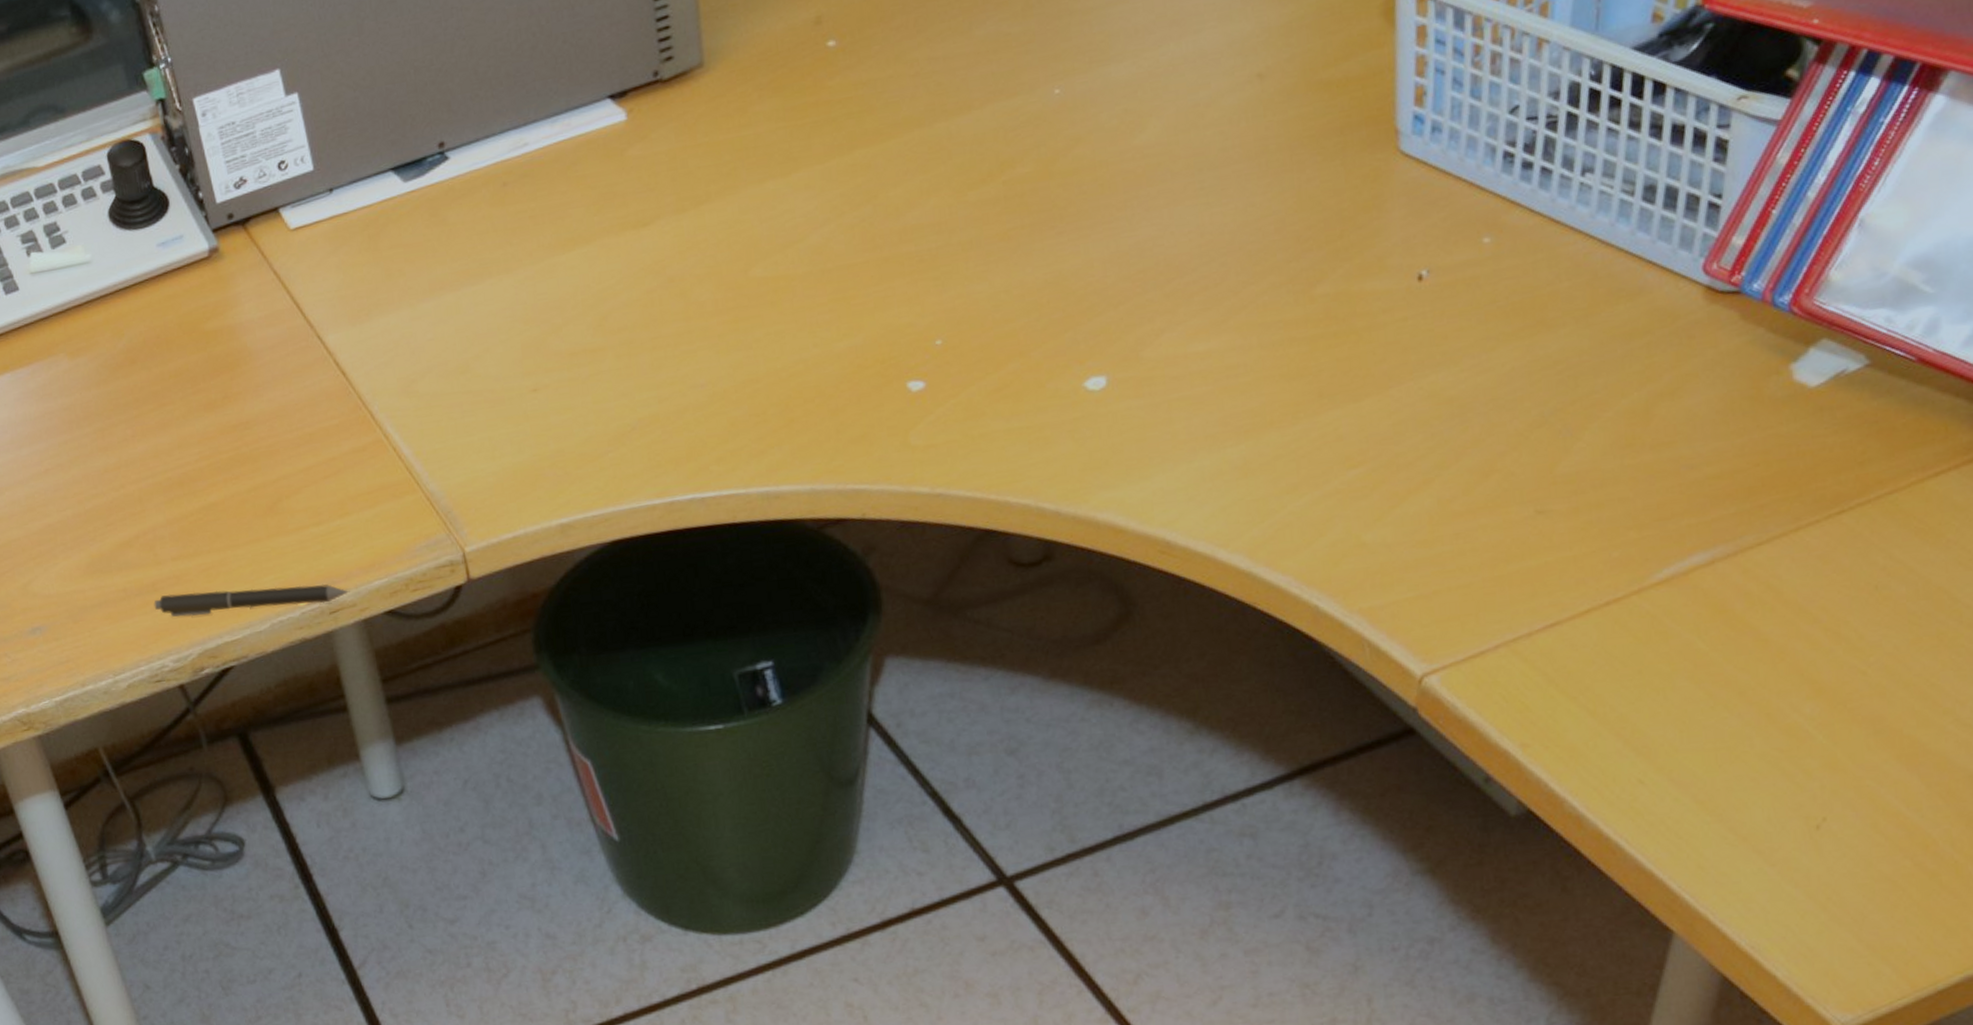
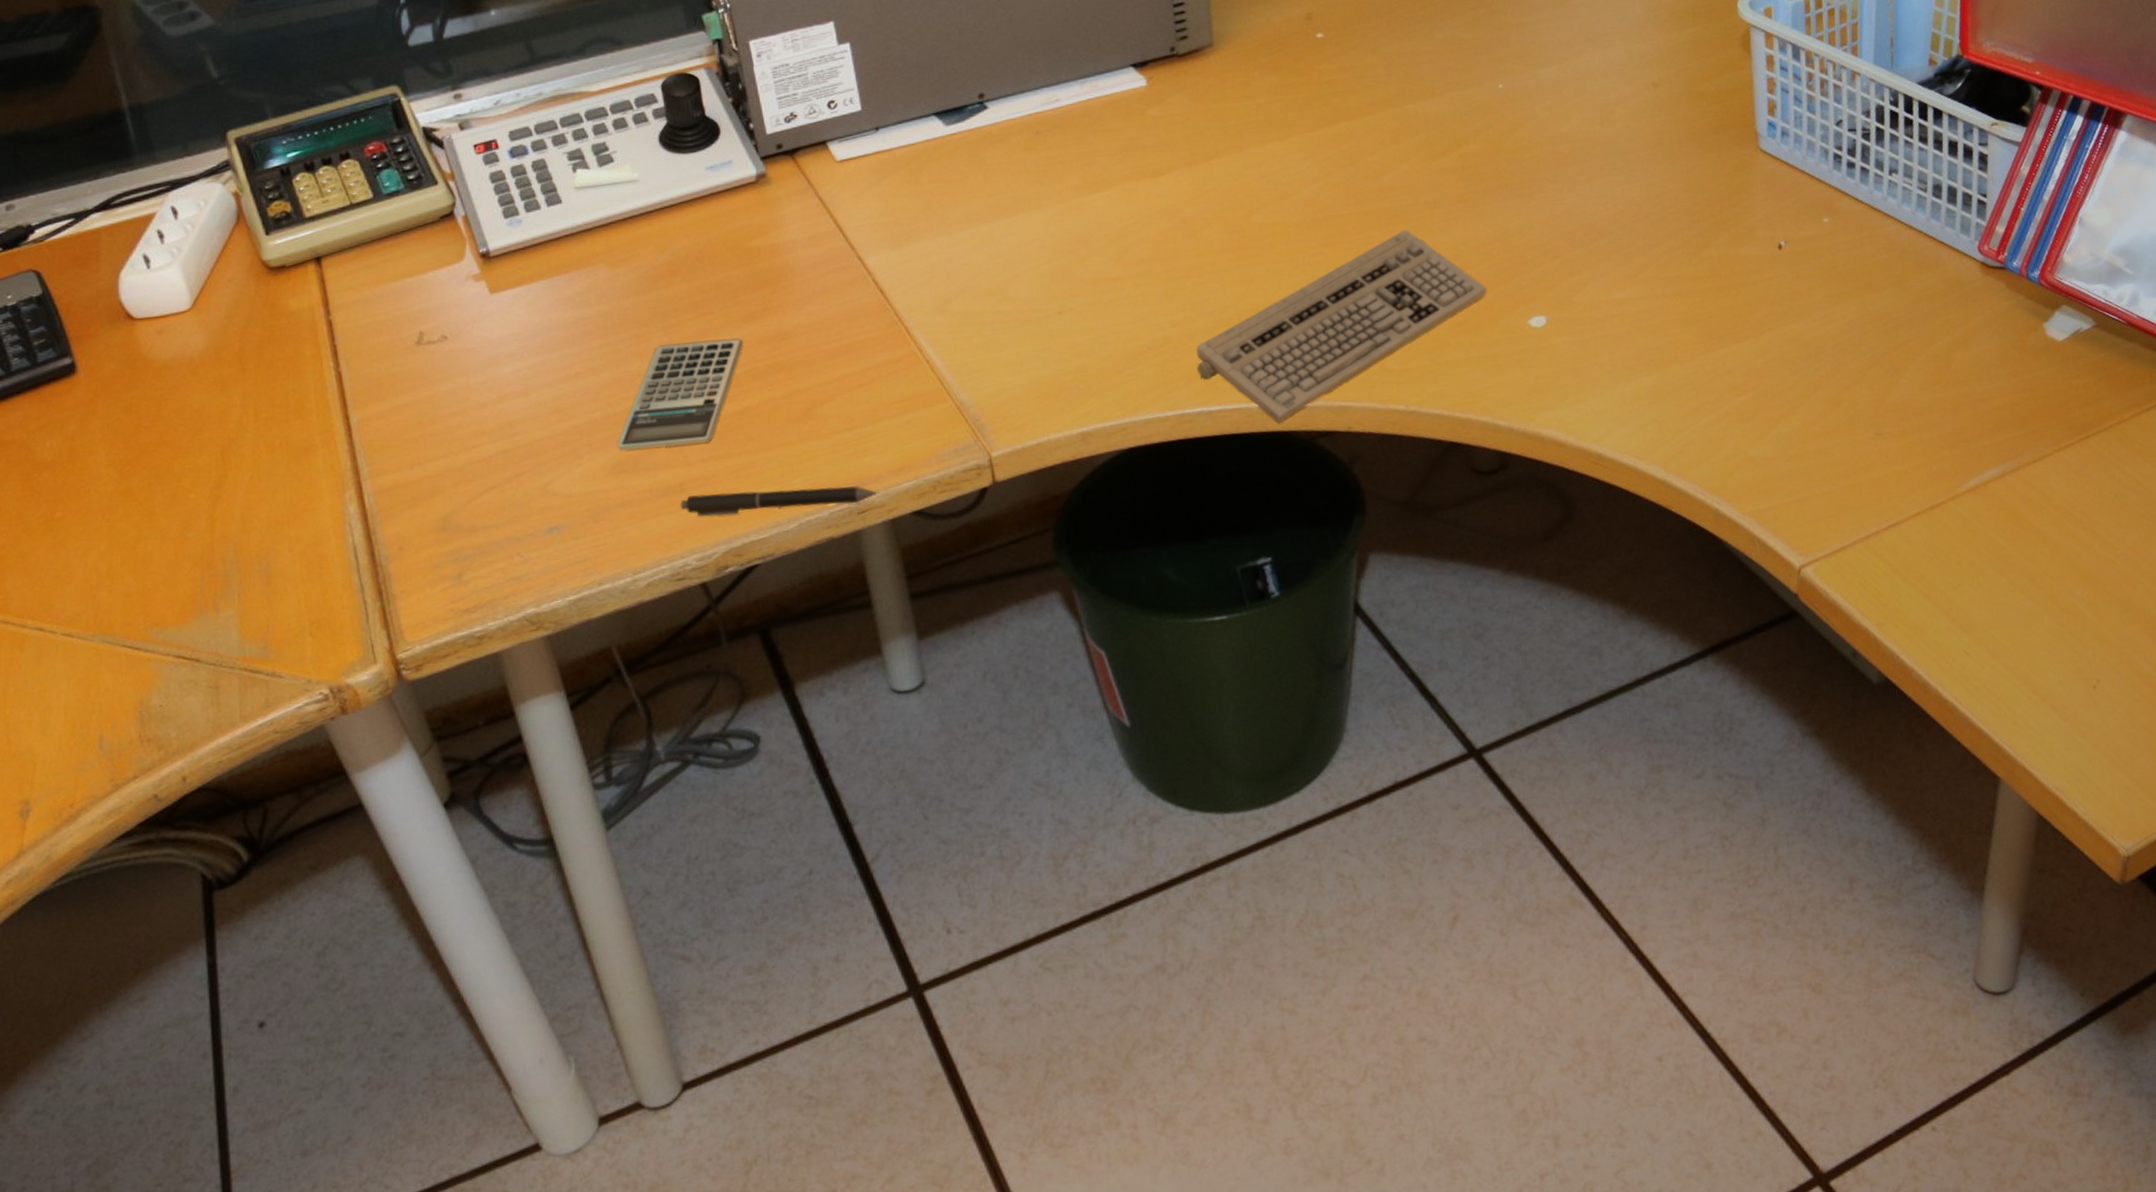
calculator: none [90,428,206,550] -> present [618,337,743,451]
computer keyboard: none [687,277,1033,510] -> present [1196,230,1487,423]

